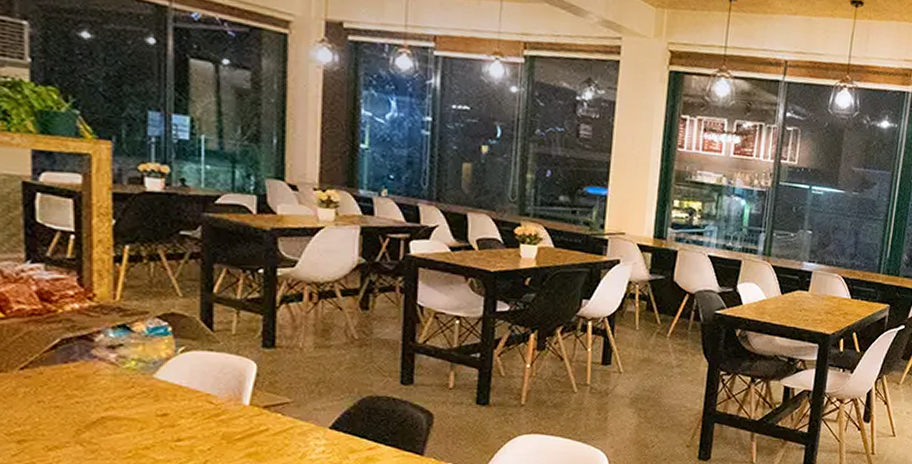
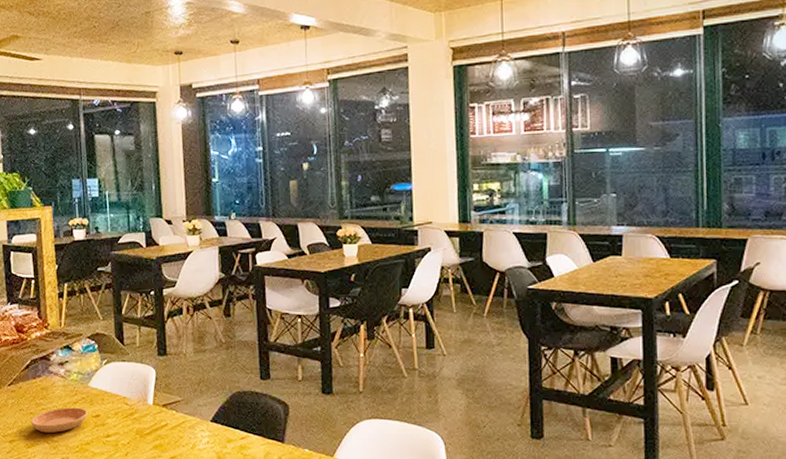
saucer: none [56,402,149,433] -> present [31,407,88,433]

